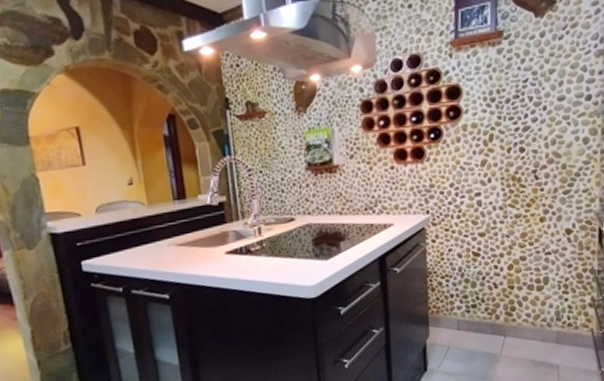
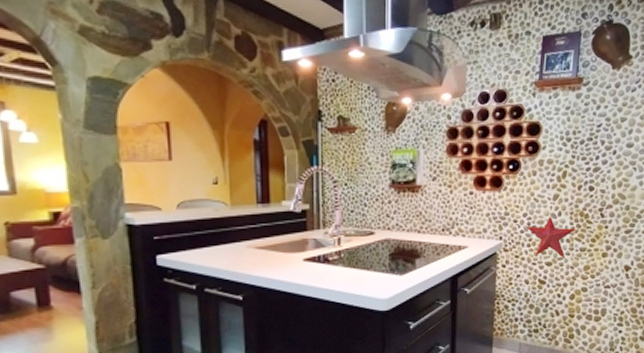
decorative star: none [454,183,509,229] -> present [526,216,577,260]

